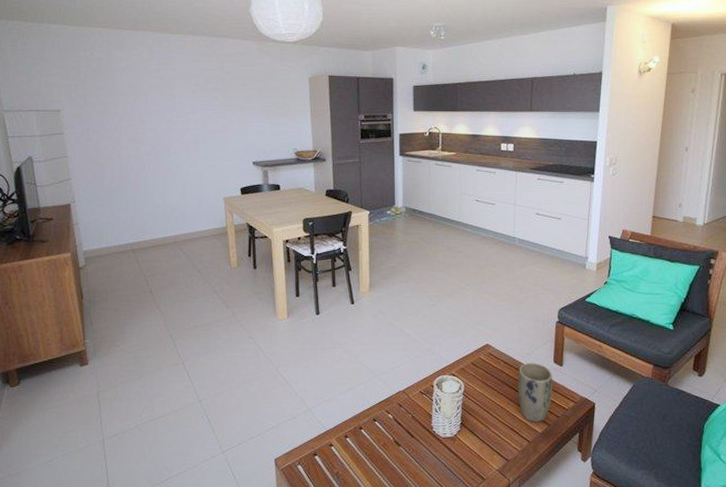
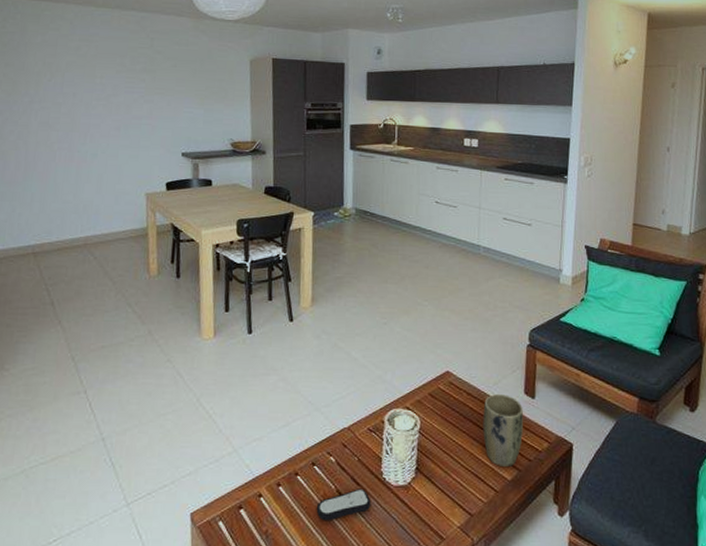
remote control: none [378,439,424,465] -> present [316,488,371,521]

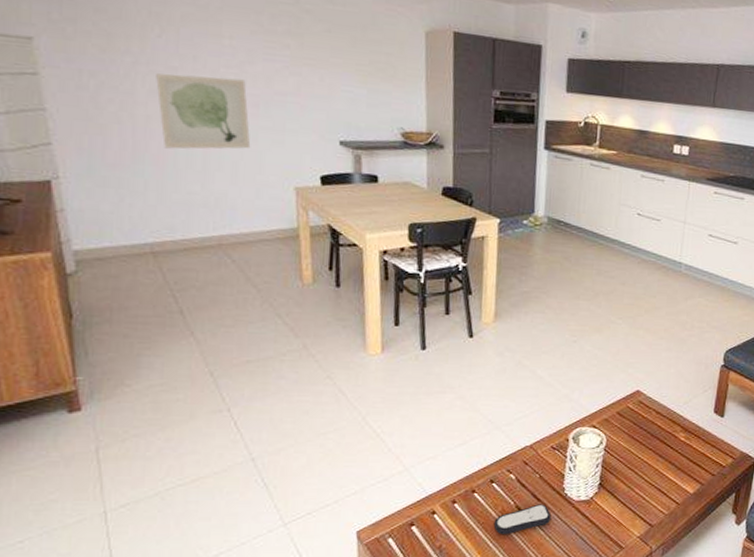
wall art: none [45,108,113,167] -> present [156,73,251,149]
plant pot: present [483,393,524,468] -> none [669,412,712,482]

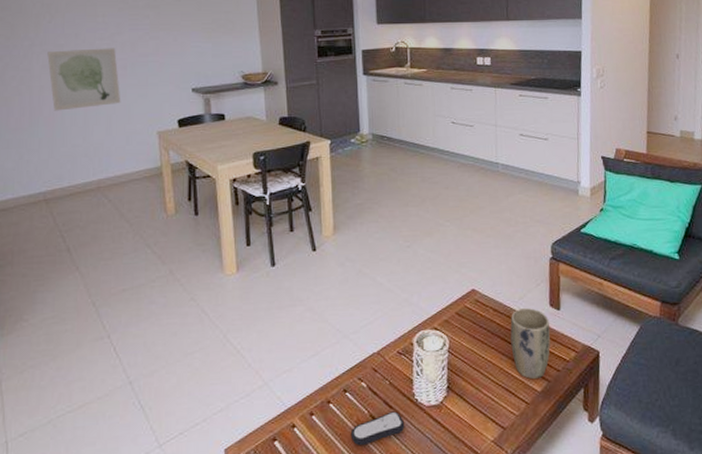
plant pot: none [669,412,712,482] -> present [510,307,551,380]

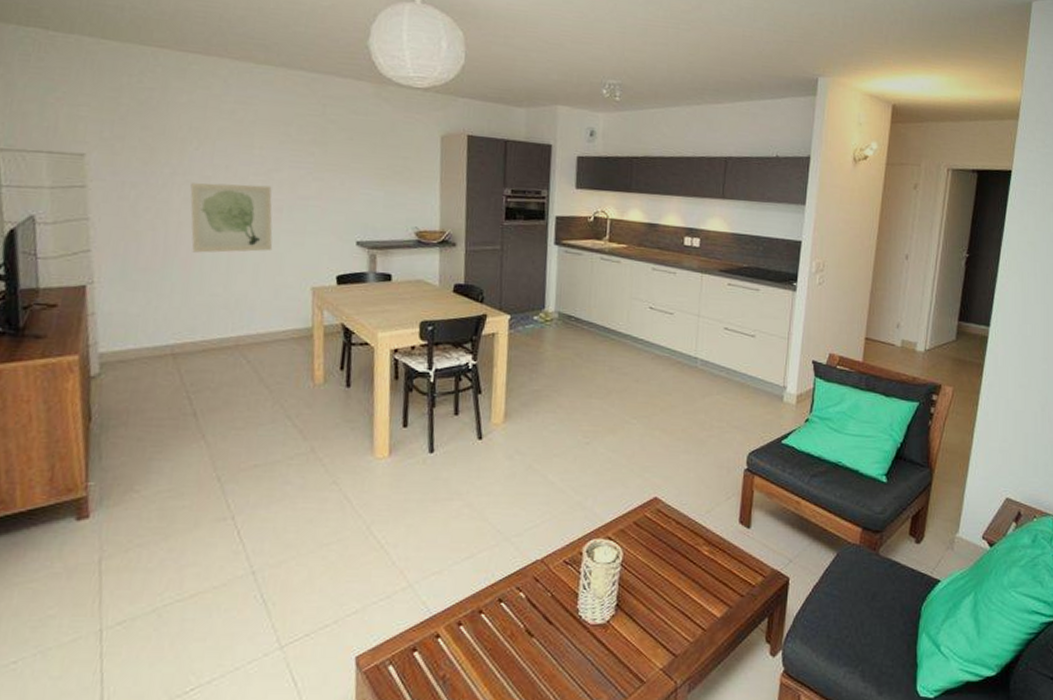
remote control: present [350,411,405,446] -> none [501,628,565,664]
plant pot: present [510,307,551,380] -> none [692,522,738,604]

